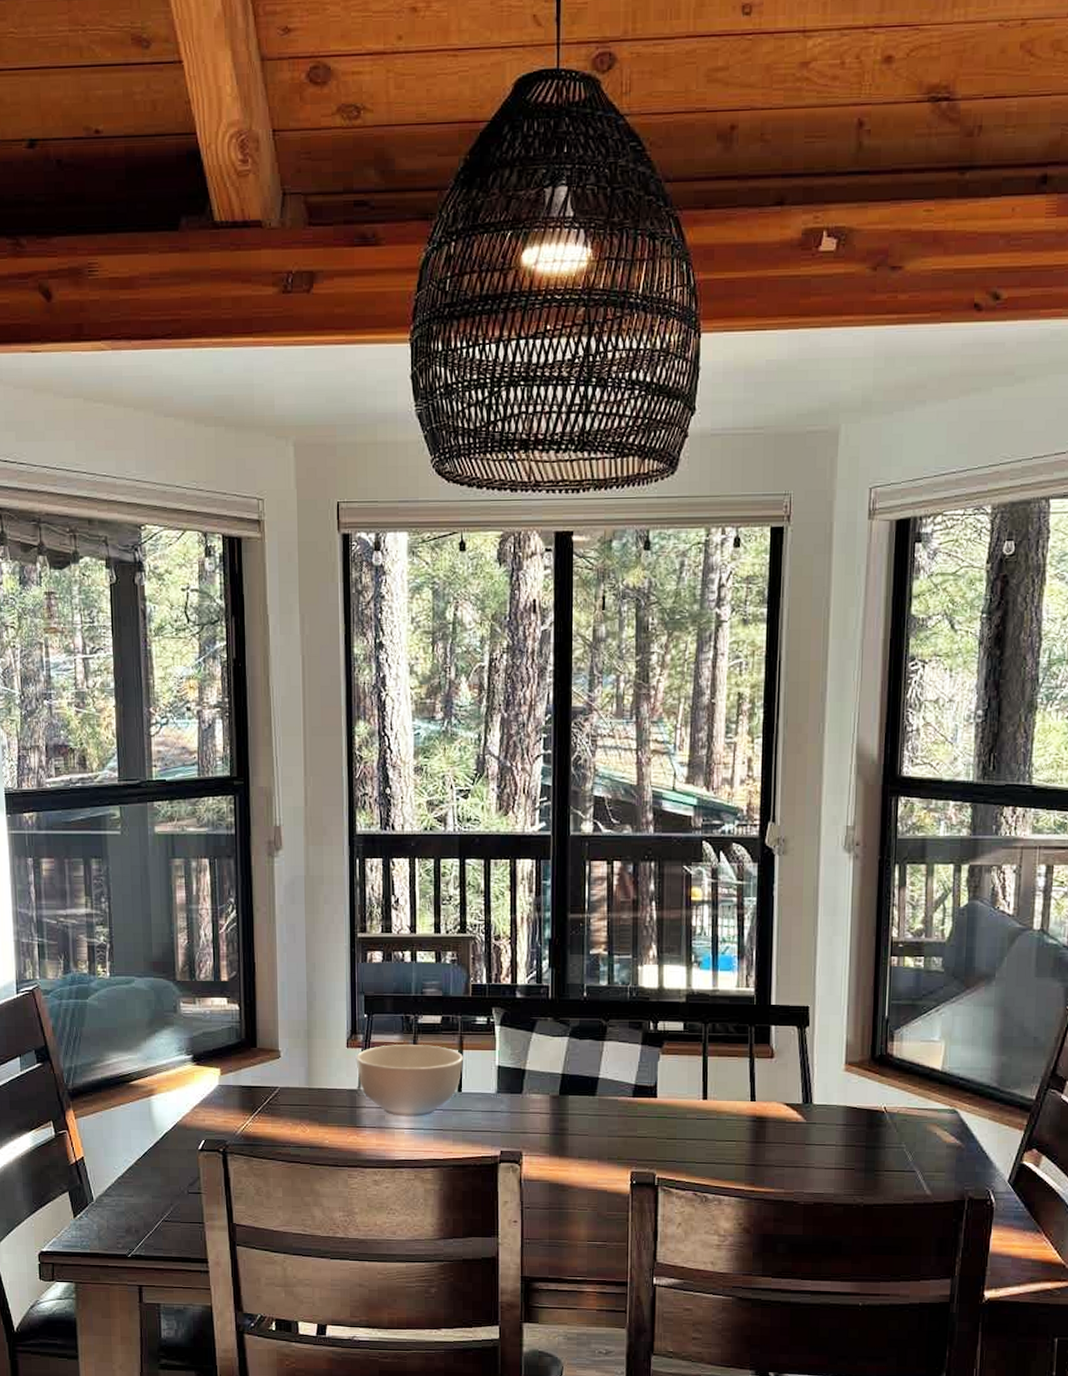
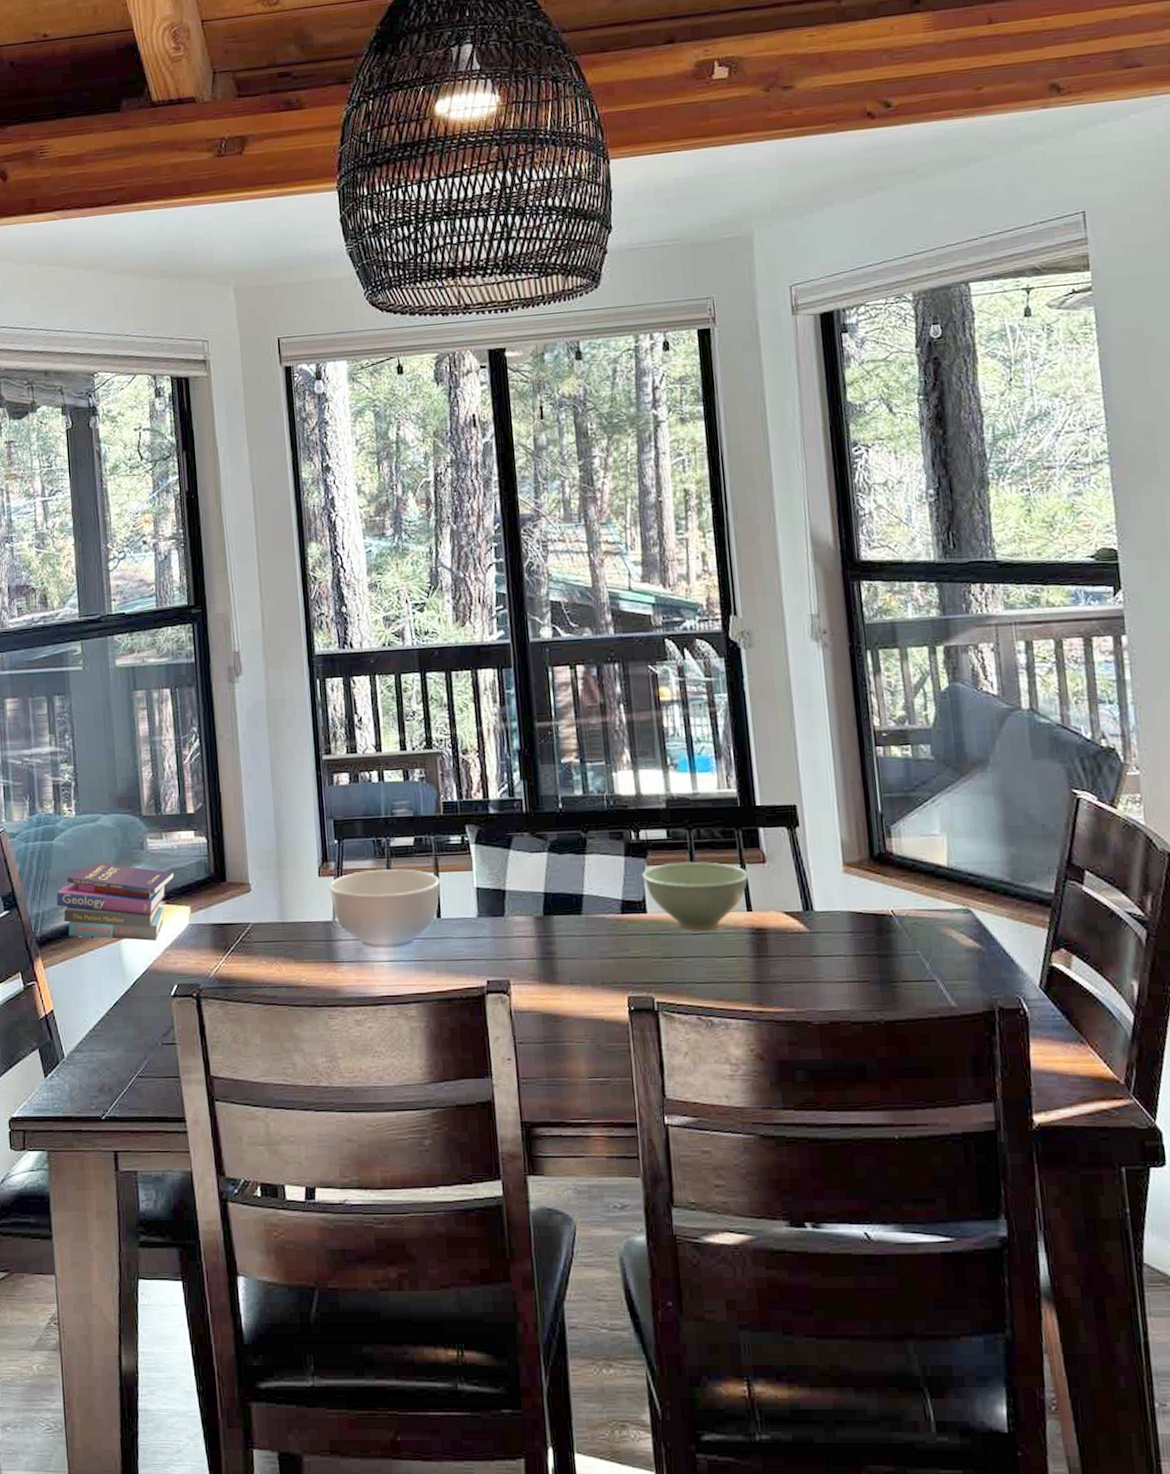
books: none [88,1022,205,1099] -> present [56,862,174,942]
bowl: none [656,1054,756,1118] -> present [641,862,749,932]

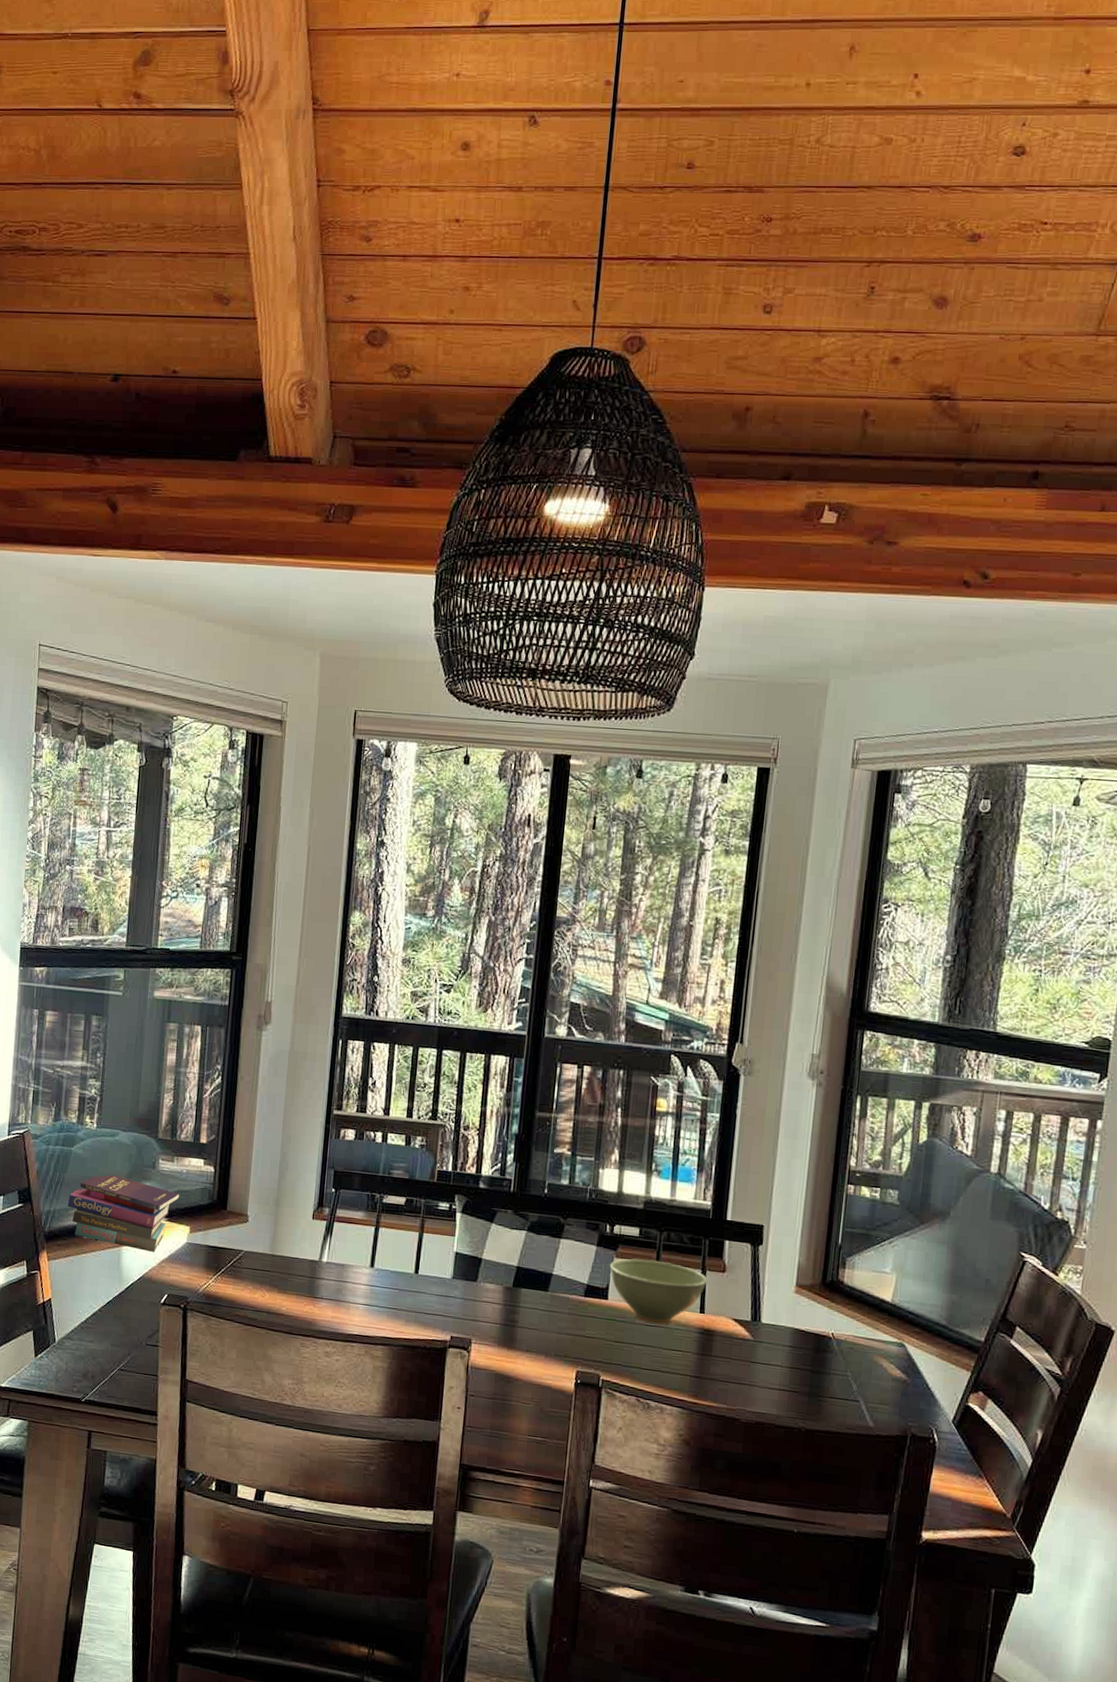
bowl: present [328,869,441,948] -> none [320,1220,424,1294]

